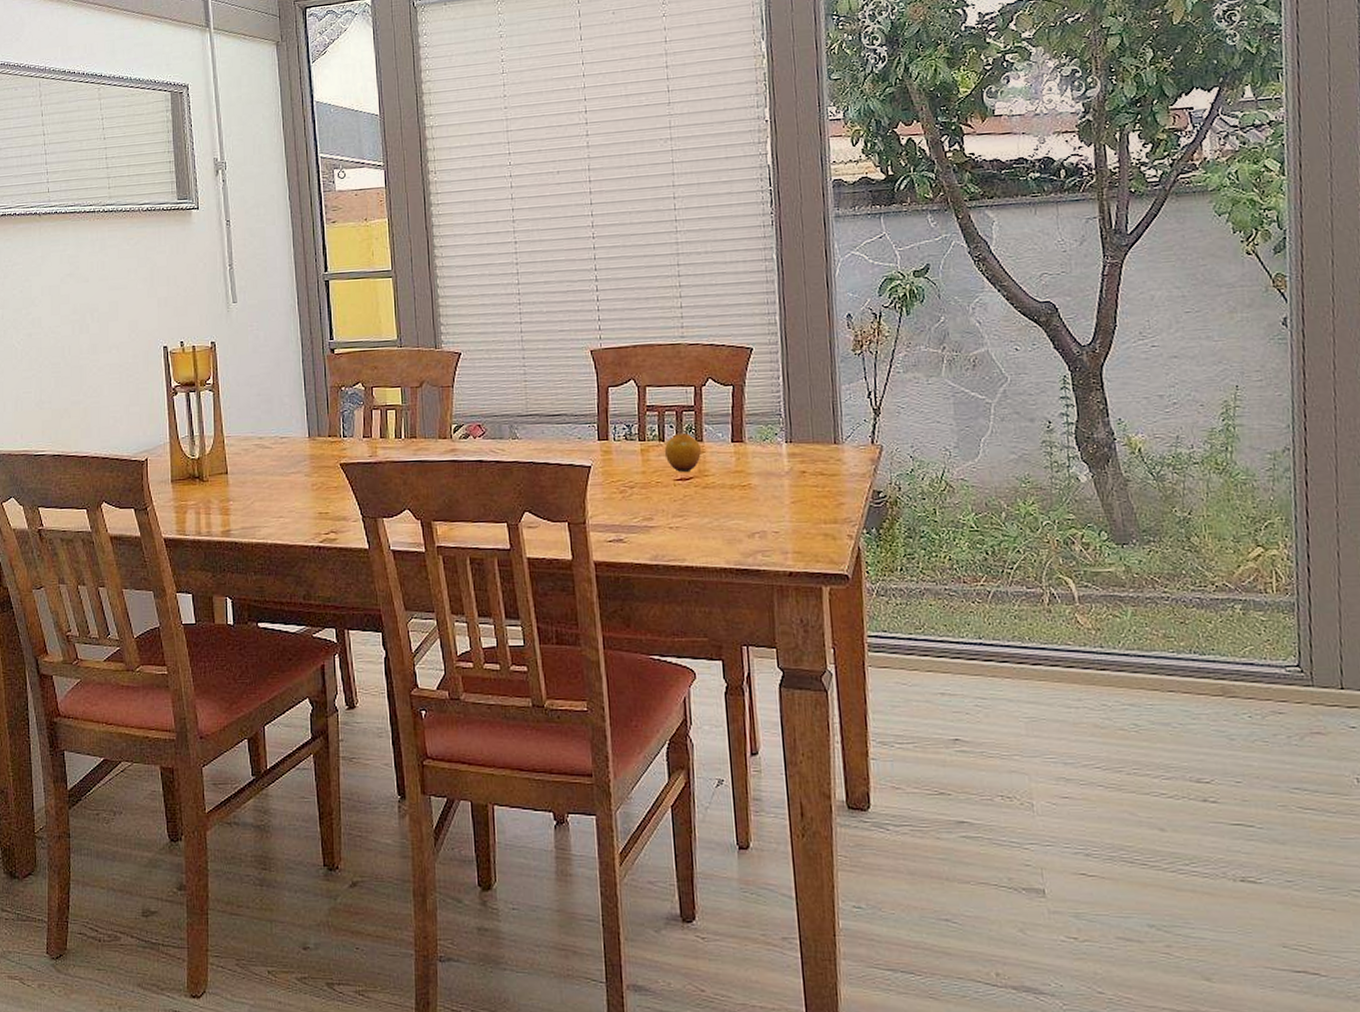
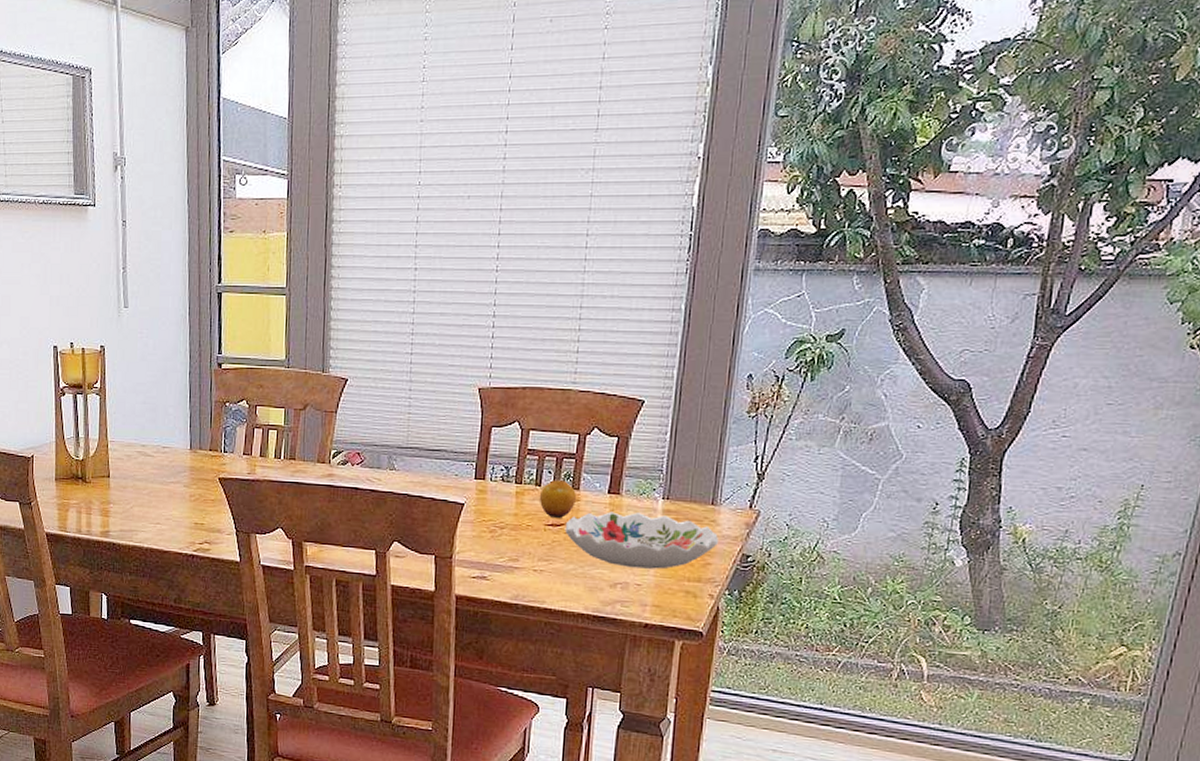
decorative bowl: none [694,459,849,516] -> present [565,511,720,569]

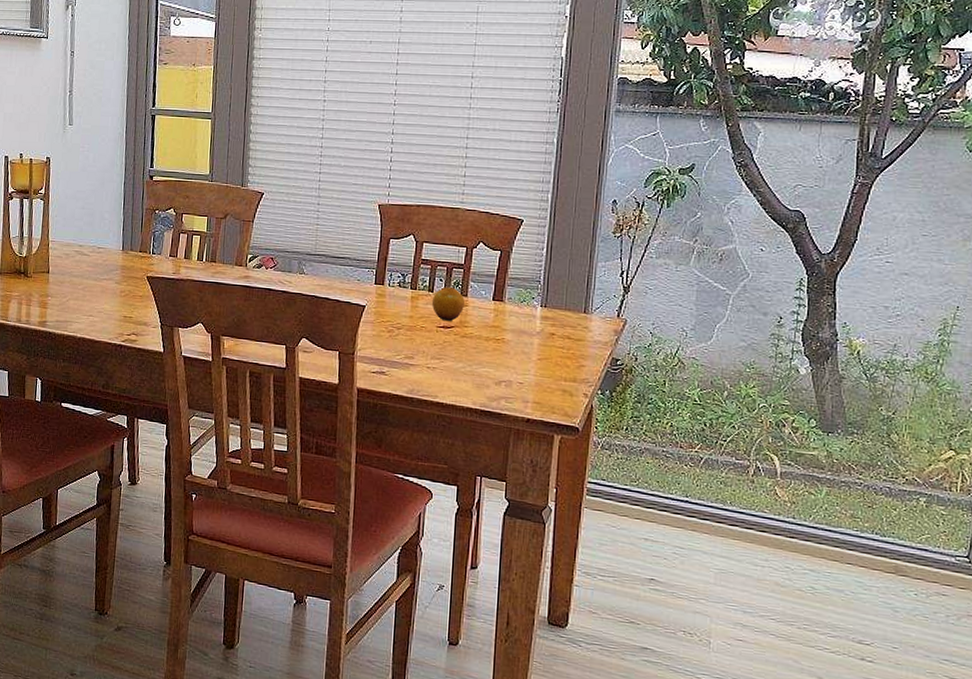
decorative bowl: present [565,511,720,569] -> none [454,316,592,370]

